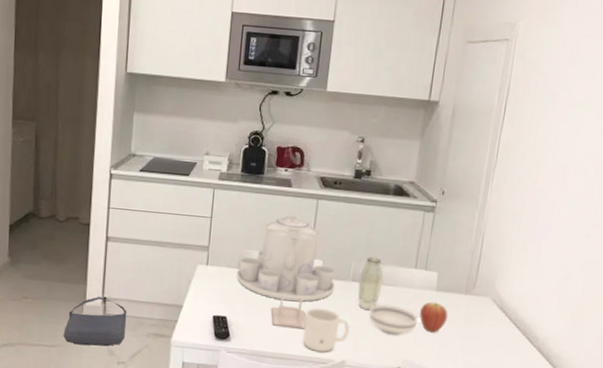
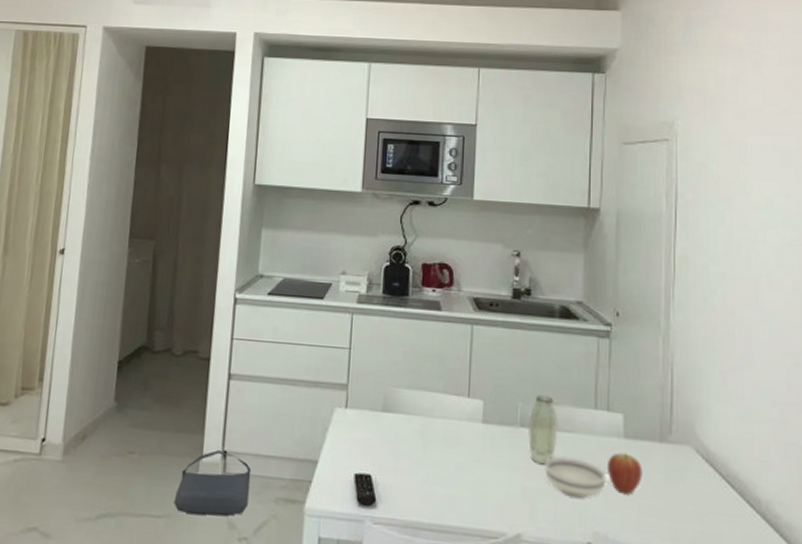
tea set: present [236,215,335,302] -> none [381,344,501,455]
napkin holder: present [271,296,307,329] -> none [424,446,468,491]
mug: present [303,307,350,353] -> none [466,462,524,524]

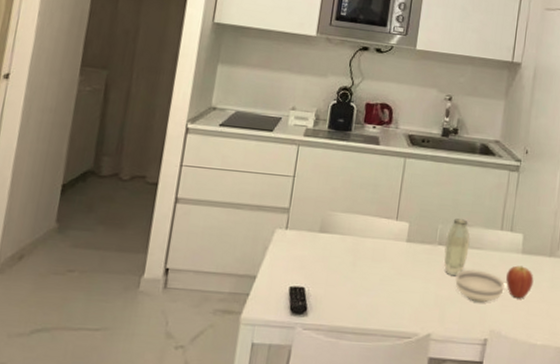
bag: present [174,450,252,516] -> none [112,268,192,327]

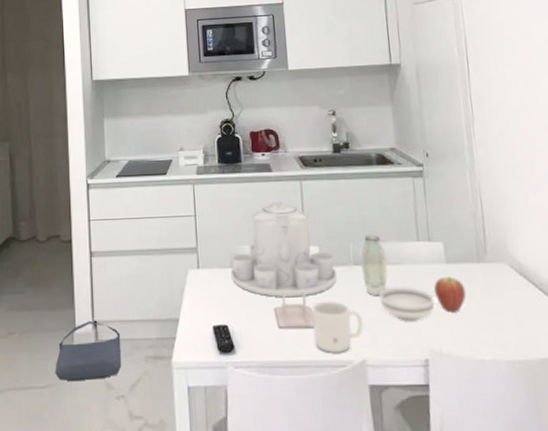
bag: none [112,268,192,327] -> present [55,321,122,382]
tea set: none [317,174,422,269] -> present [230,202,338,298]
napkin holder: none [353,262,391,300] -> present [273,291,315,330]
mug: none [386,275,436,326] -> present [311,300,364,354]

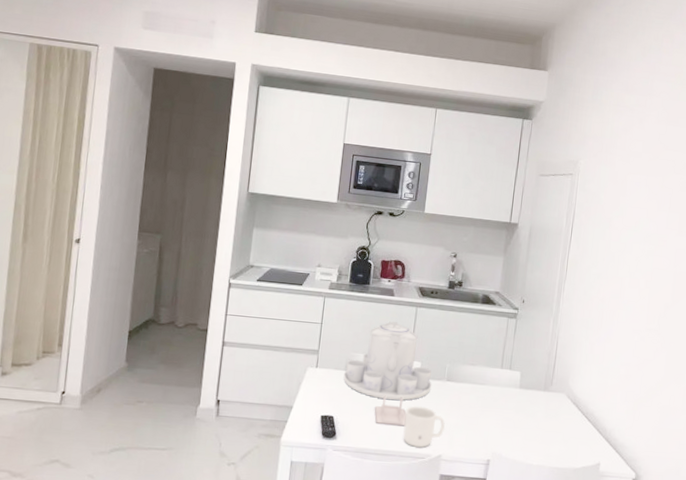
bag: present [55,321,122,382] -> none [175,399,240,448]
vase: present [360,235,388,296] -> none [452,359,474,407]
bowl: present [379,286,435,321] -> none [462,401,505,430]
fruit: present [433,276,467,311] -> none [505,398,530,426]

